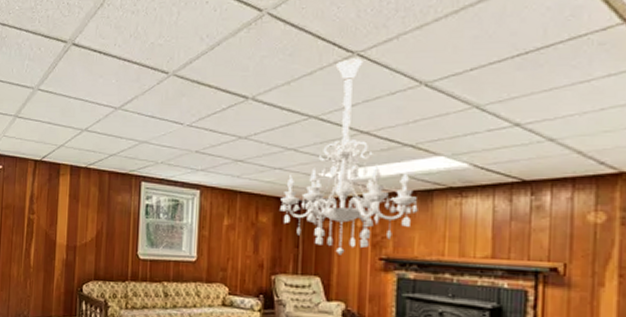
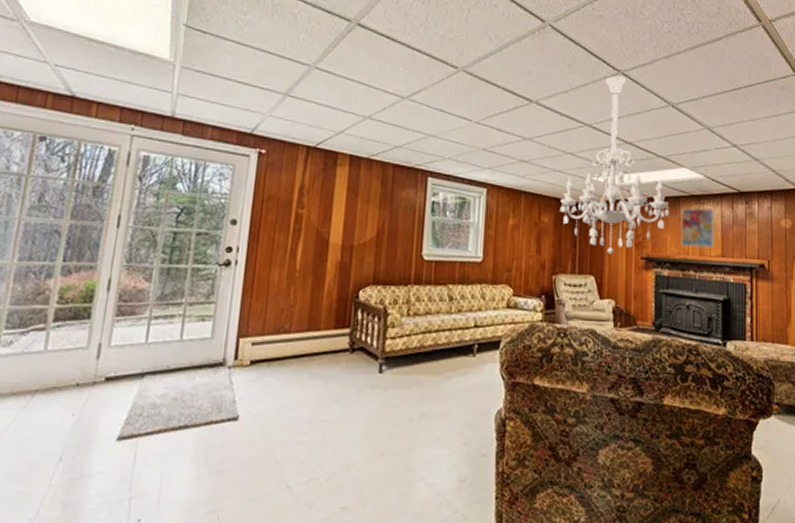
wall art: none [433,201,483,247] -> present [681,208,715,247]

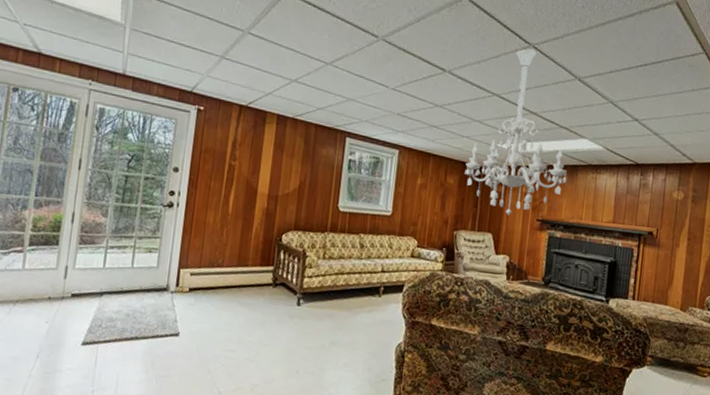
wall art: present [681,208,715,247] -> none [575,176,610,214]

